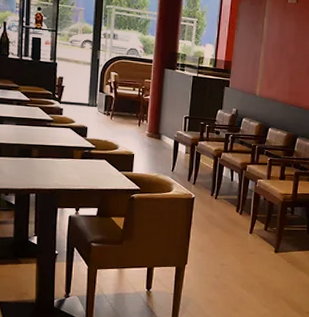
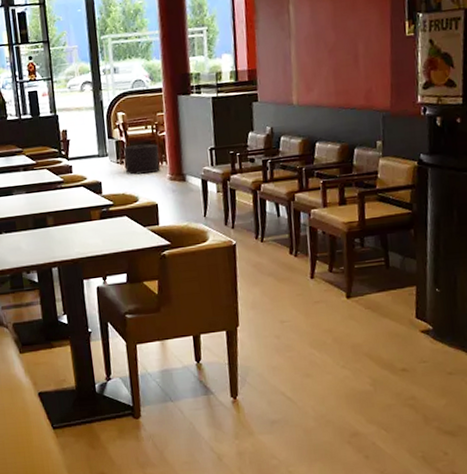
trash can: none [110,101,142,128] -> present [123,143,160,175]

